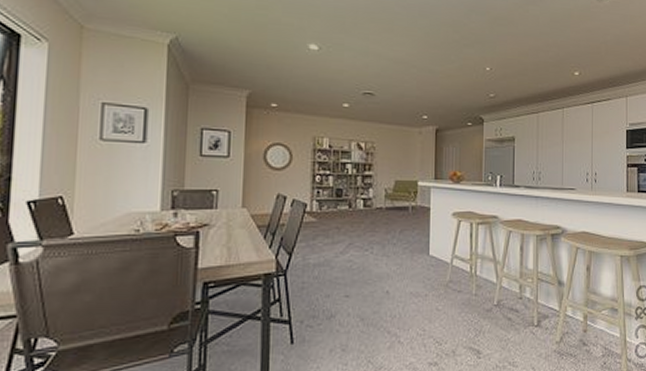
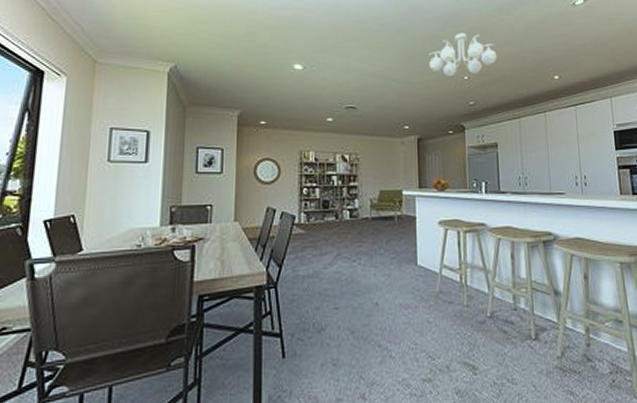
ceiling light fixture: none [452,21,521,67] -> present [429,32,497,77]

